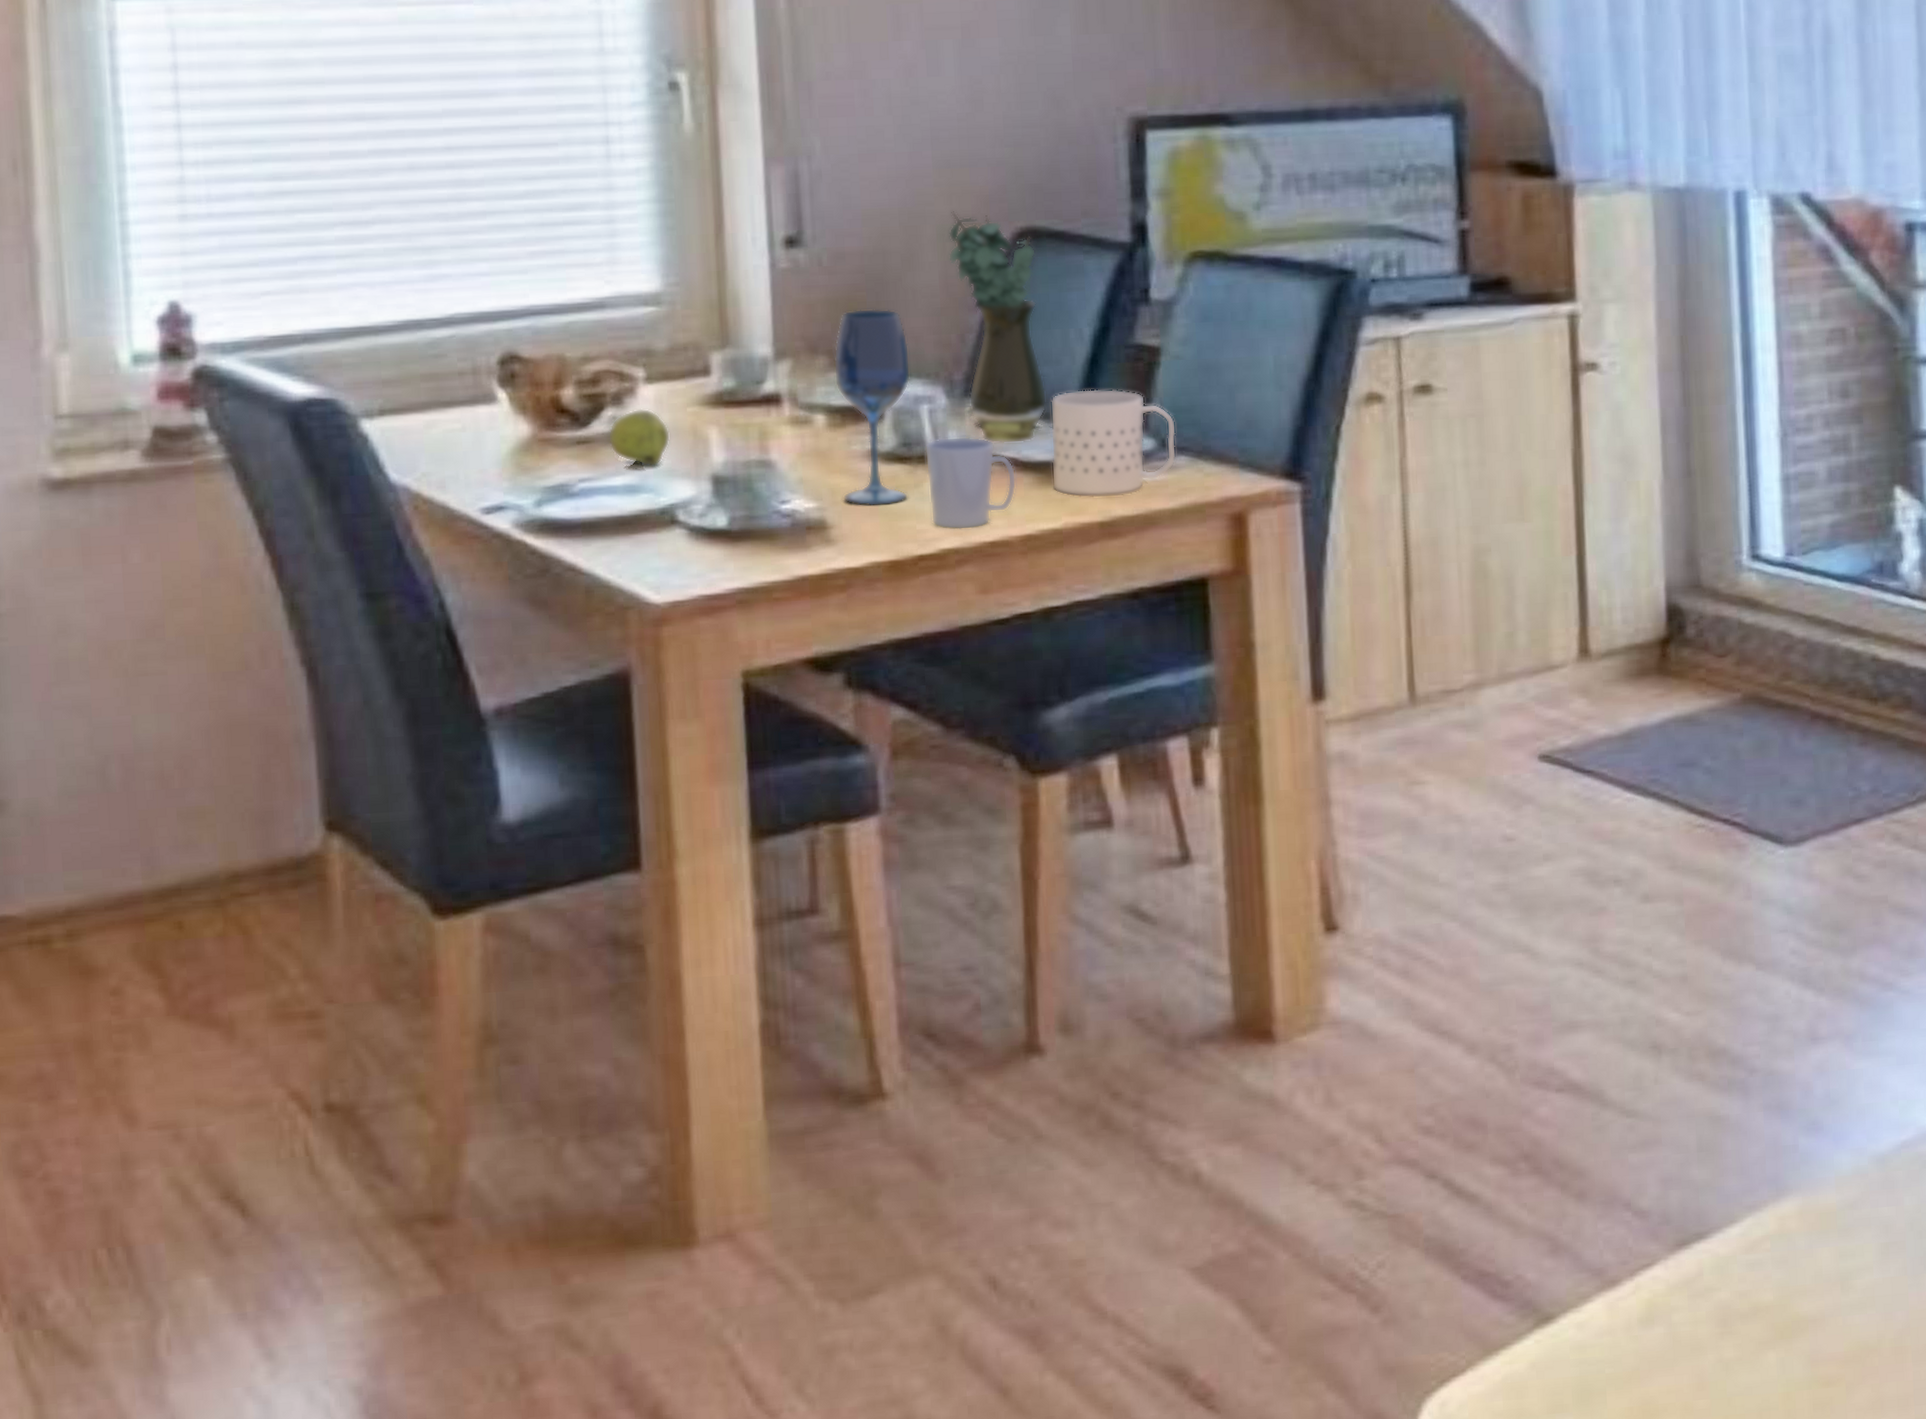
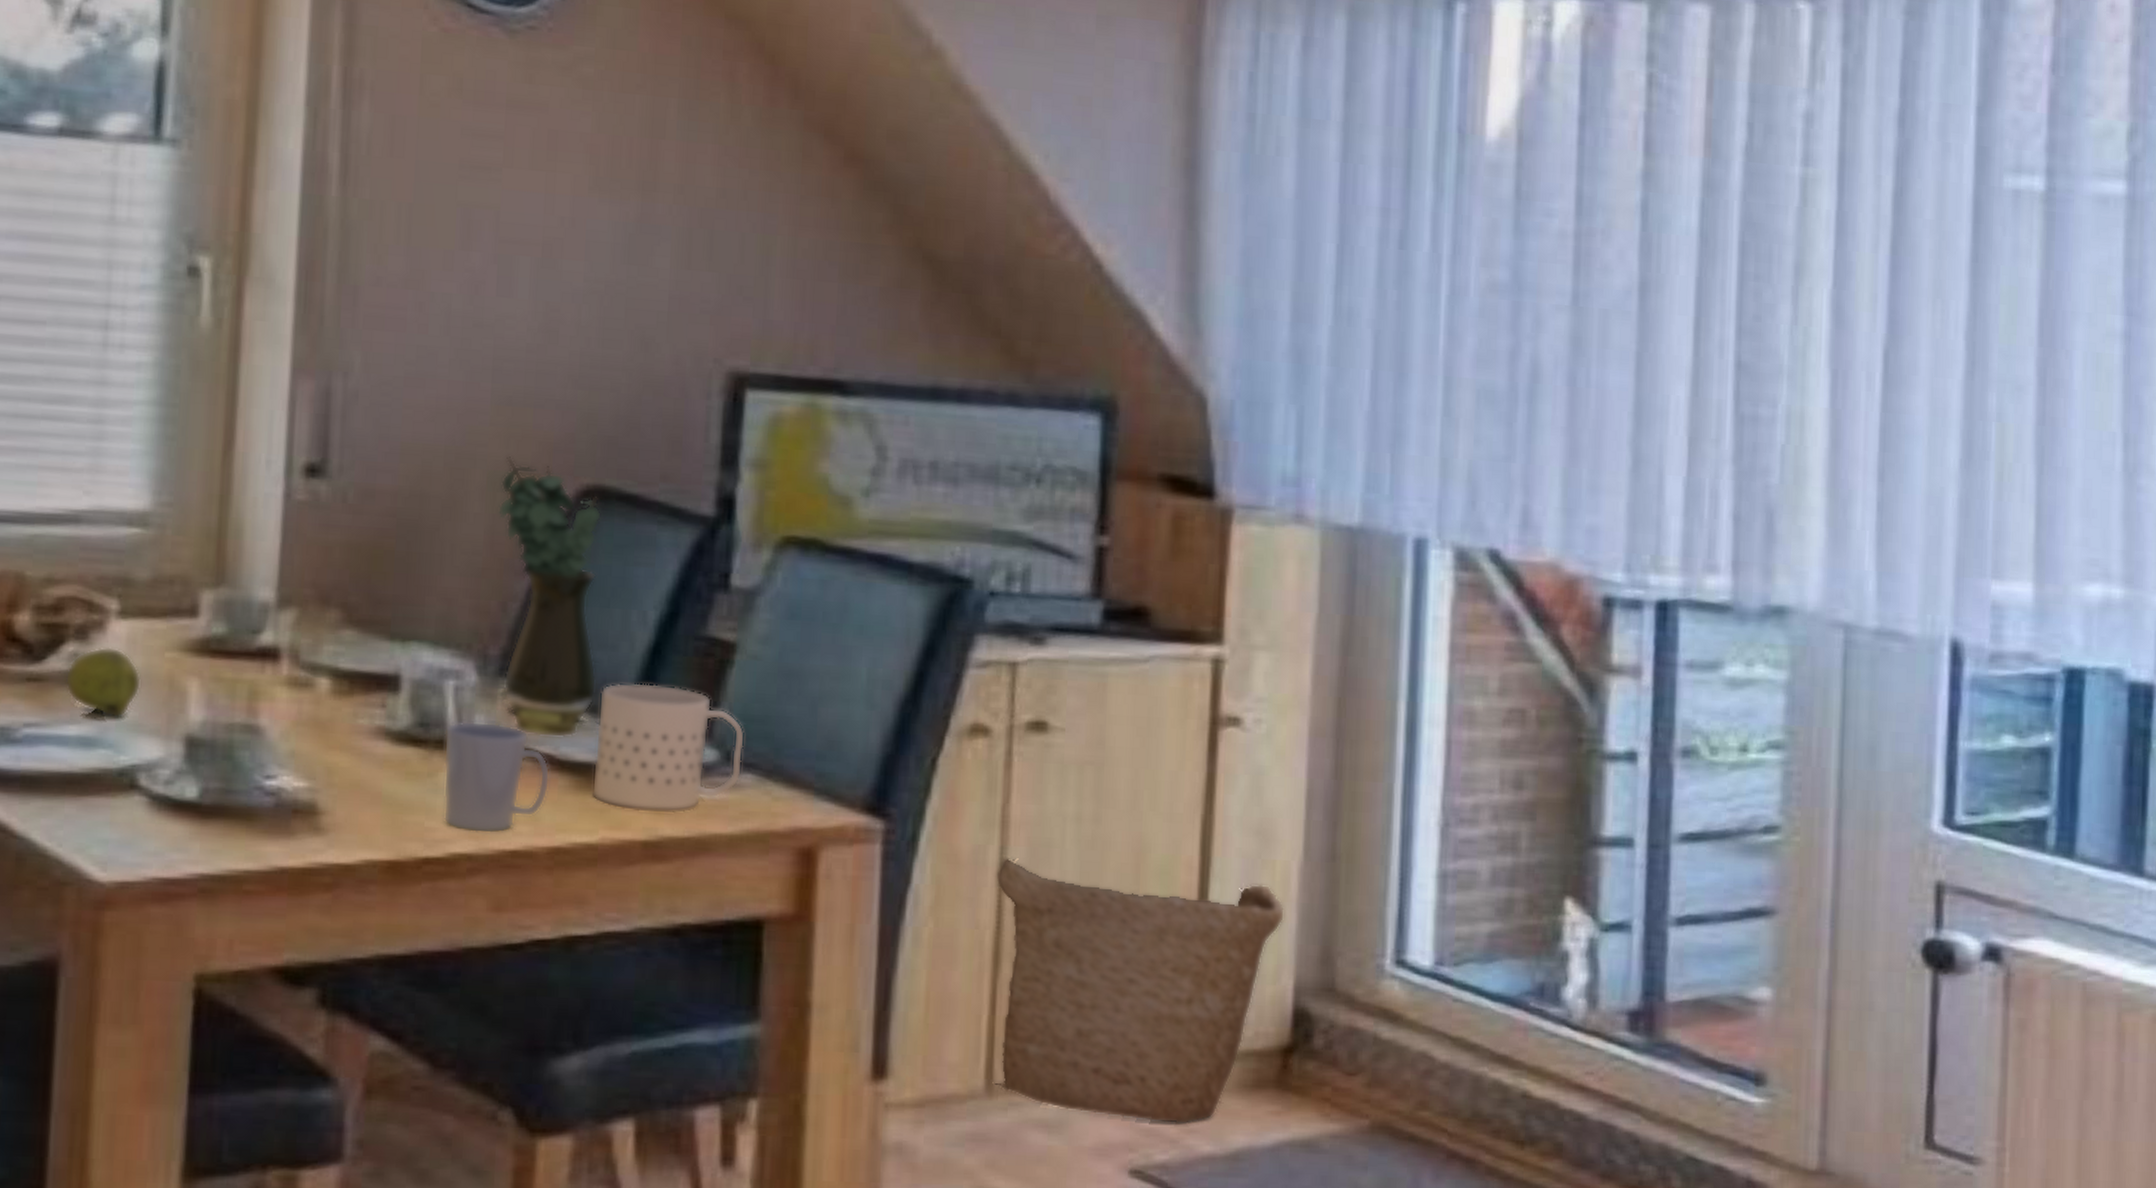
wineglass: present [833,308,911,507] -> none [341,558,440,795]
basket: none [1399,502,1652,714] -> present [995,856,1285,1125]

